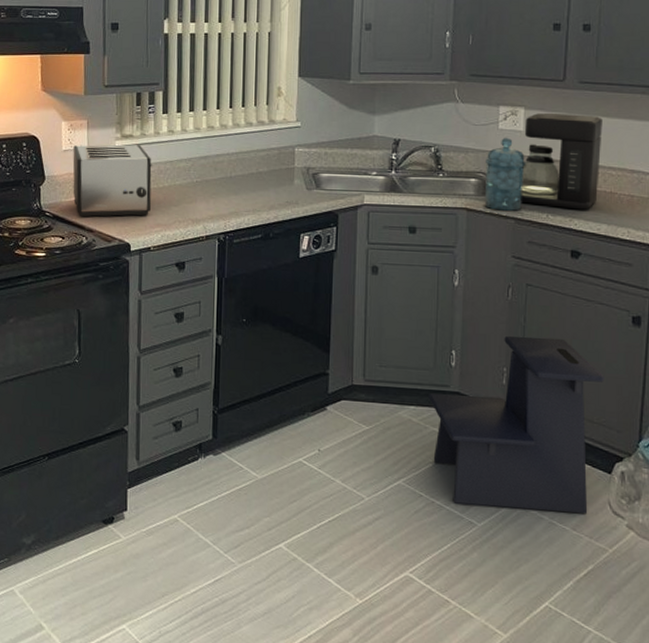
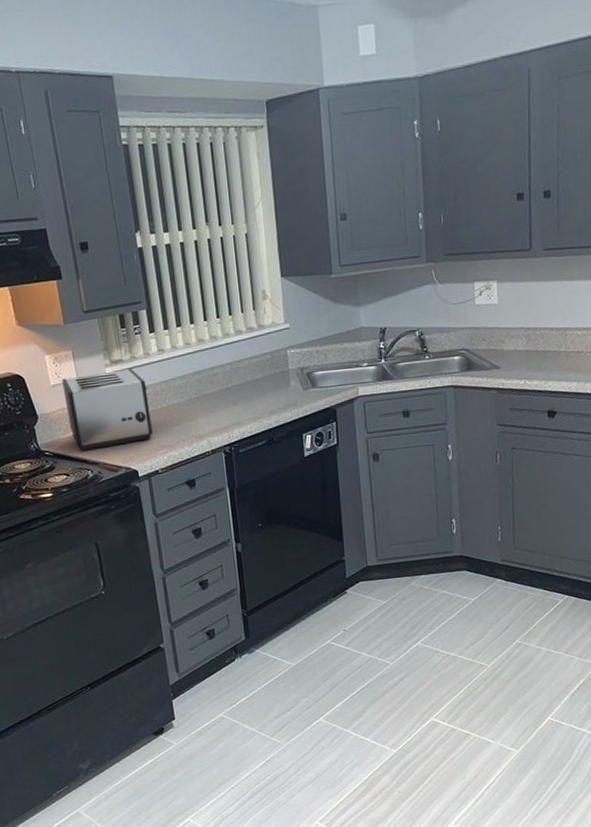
step stool: present [428,336,604,515] -> none [435,492,583,652]
canister: present [484,137,526,211] -> none [466,311,503,384]
coffee maker: present [521,112,603,210] -> none [498,280,568,373]

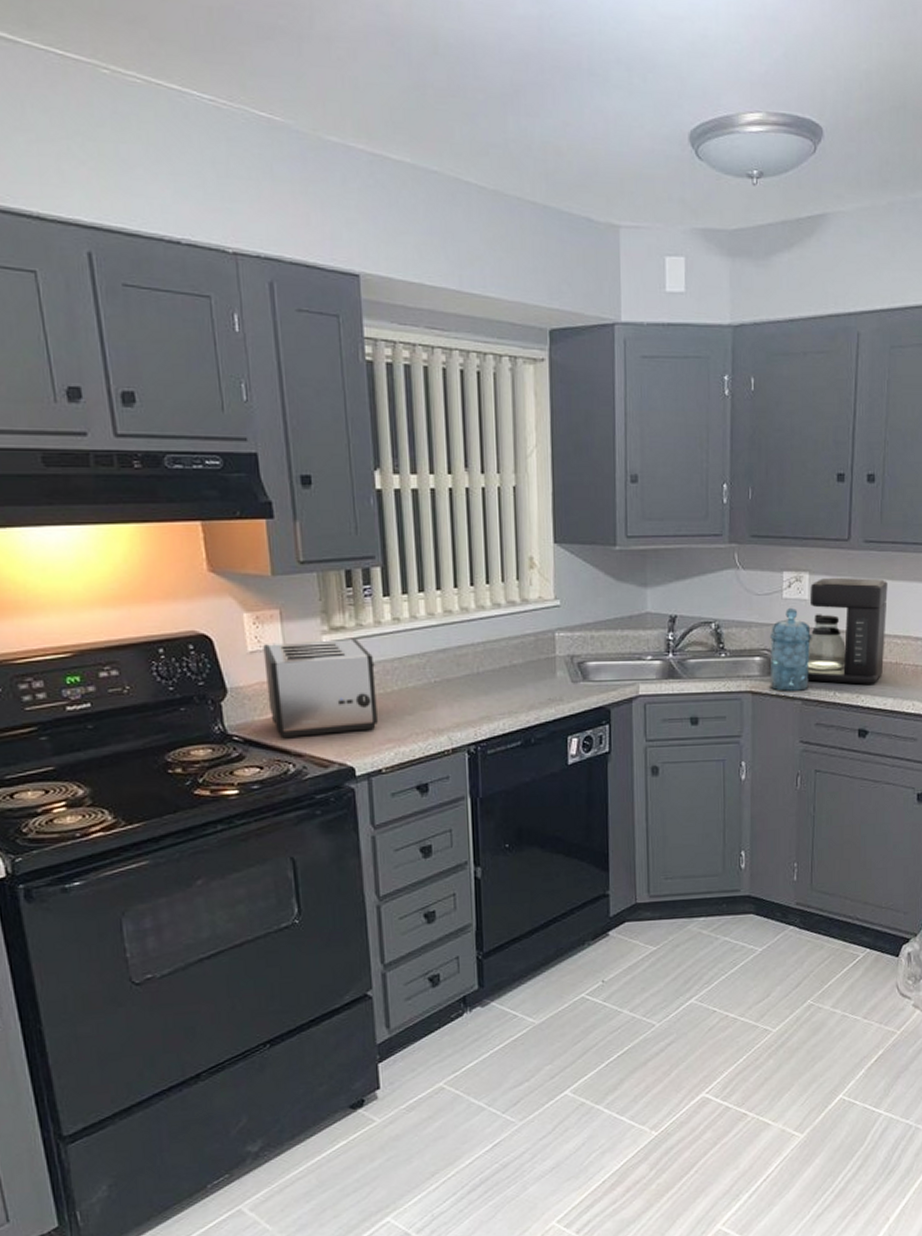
canister: none [466,311,503,384] -> present [769,607,812,691]
coffee maker: none [498,280,568,373] -> present [807,577,888,684]

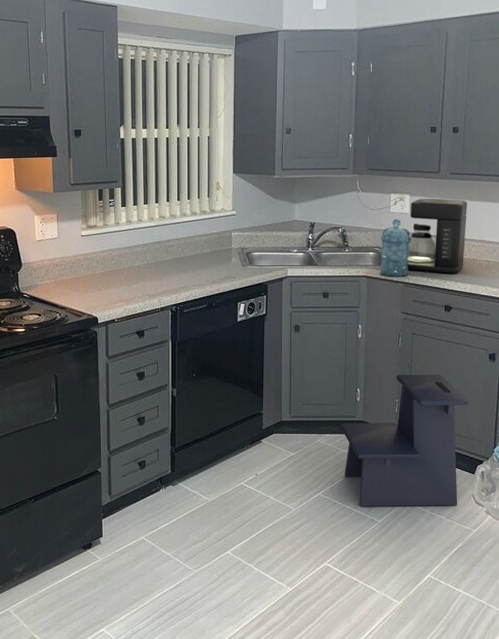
toaster: present [263,638,378,739] -> none [45,233,114,297]
step stool: none [718,824,892,1013] -> present [340,374,469,507]

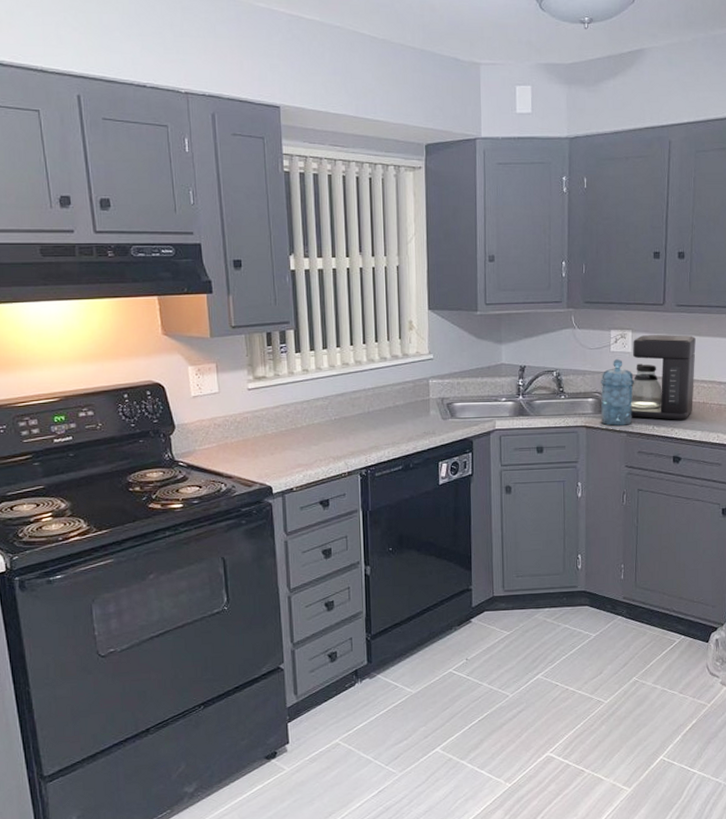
step stool: present [340,374,469,507] -> none [560,534,702,687]

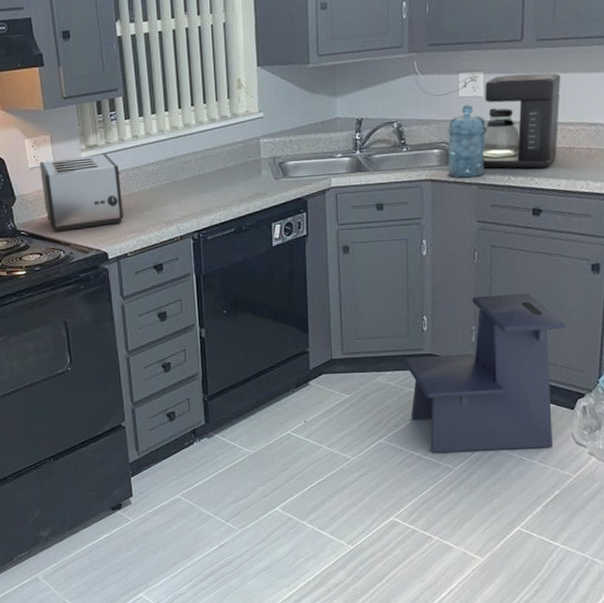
toaster: none [203,385,290,464] -> present [39,153,124,232]
step stool: none [560,534,702,687] -> present [403,293,566,453]

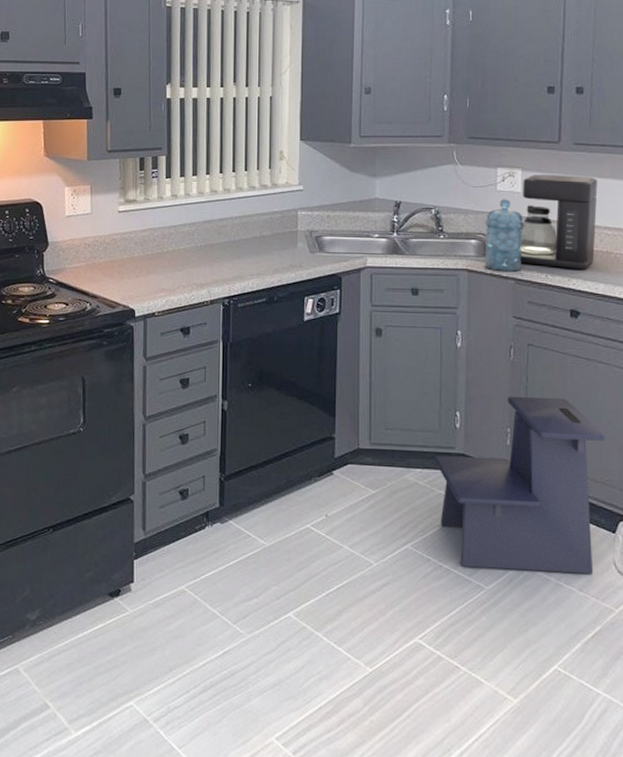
toaster: present [39,153,124,232] -> none [76,209,156,283]

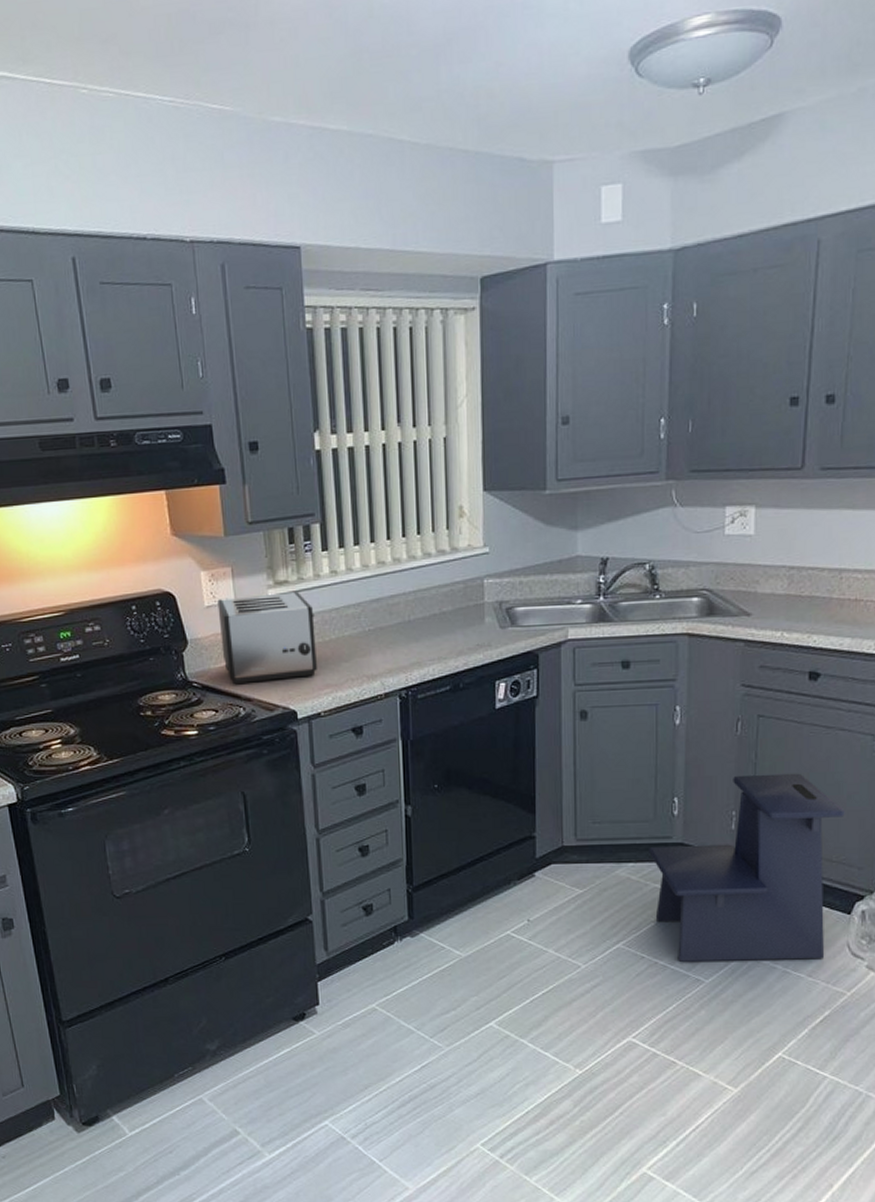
toaster: none [76,209,156,283] -> present [217,591,317,685]
canister: present [484,198,525,272] -> none [708,544,758,633]
coffee maker: present [520,174,598,270] -> none [751,508,848,624]

